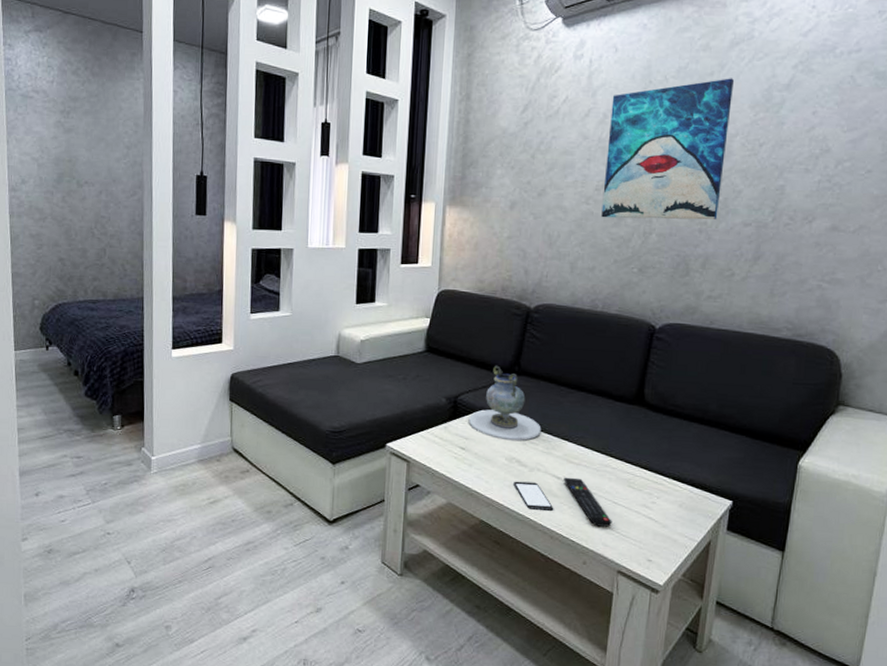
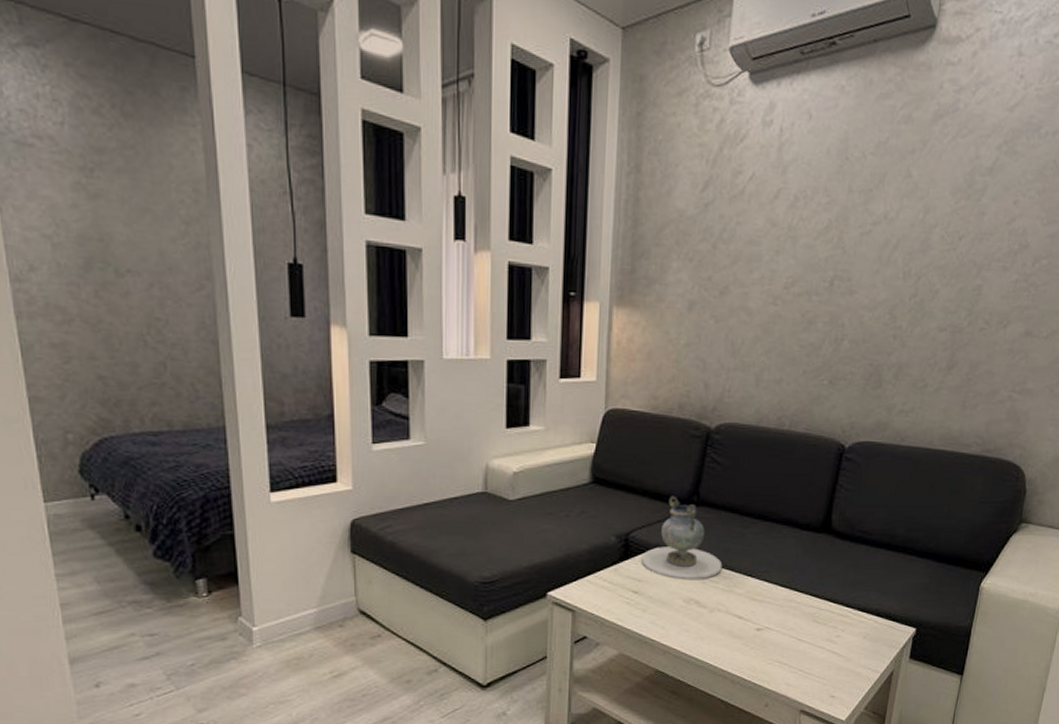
smartphone: present [513,481,554,511] -> none [692,624,735,655]
remote control: present [564,477,612,527] -> none [746,616,796,666]
wall art: present [601,78,735,220] -> none [790,157,937,324]

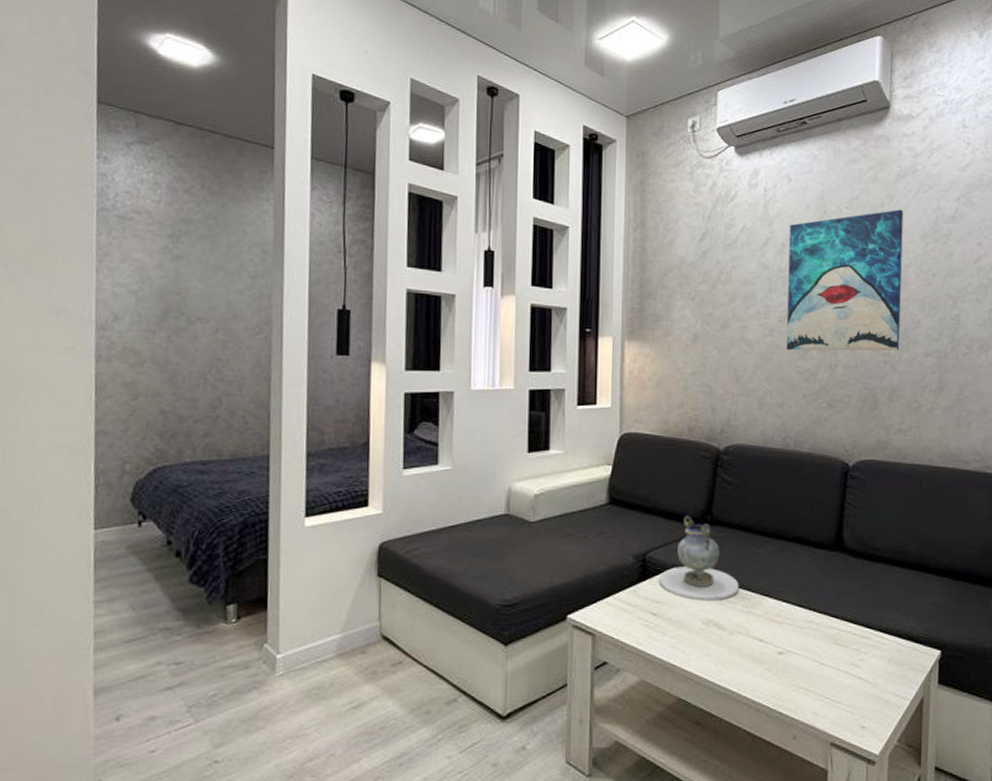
wall art: none [790,157,937,324] -> present [786,209,904,351]

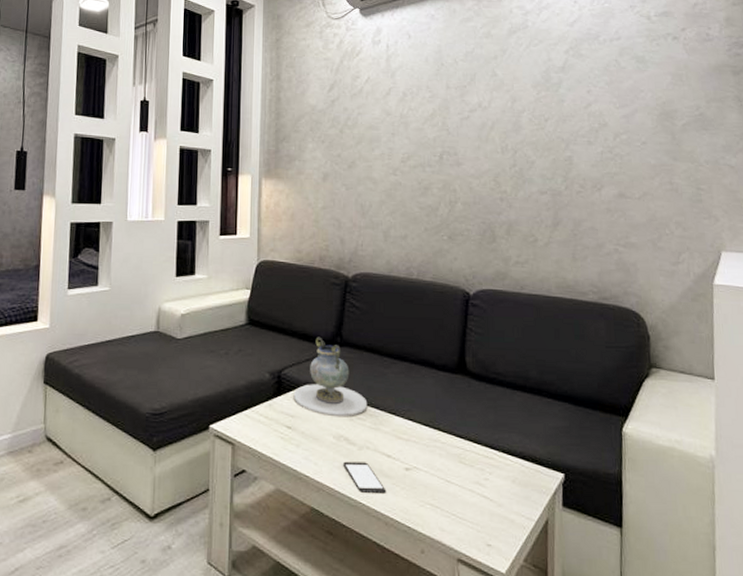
smartphone: none [713,647,758,681] -> present [343,461,387,494]
wall art: present [786,209,904,351] -> none [408,61,516,189]

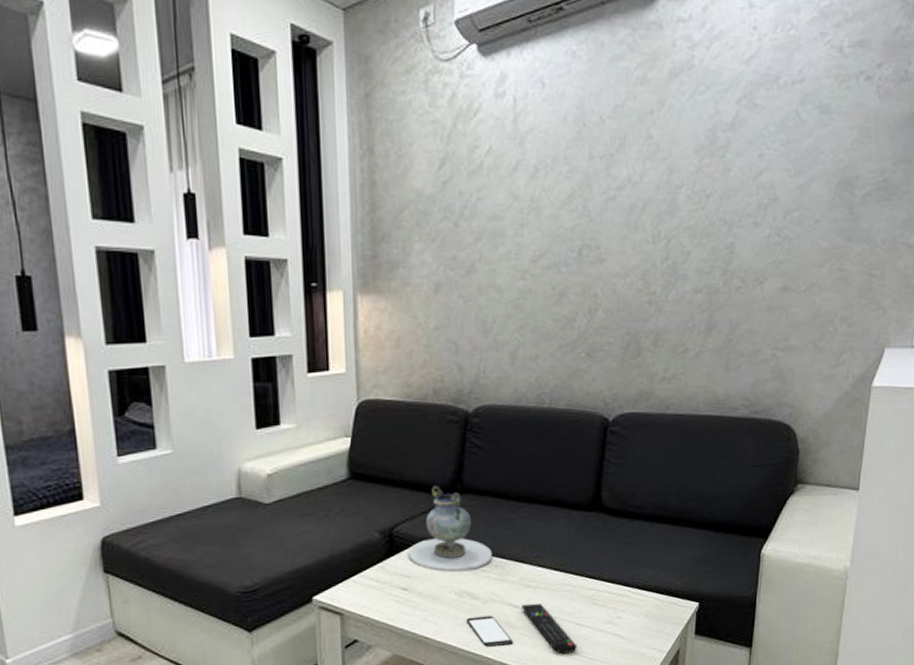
remote control: none [394,454,447,509] -> present [522,603,577,654]

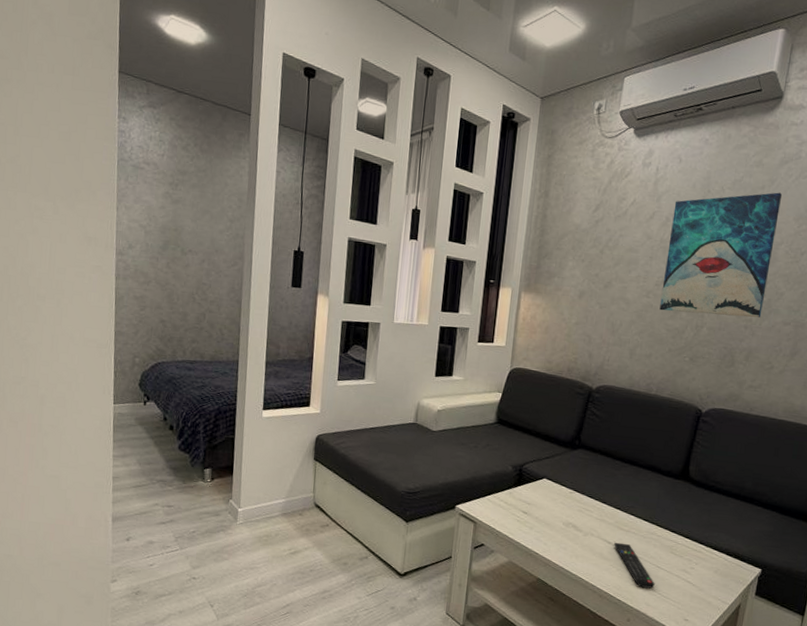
decorative vase: present [408,485,493,573] -> none [531,438,597,509]
smartphone: present [466,615,514,648] -> none [569,544,604,572]
wall art: none [540,117,677,295] -> present [659,192,783,318]

